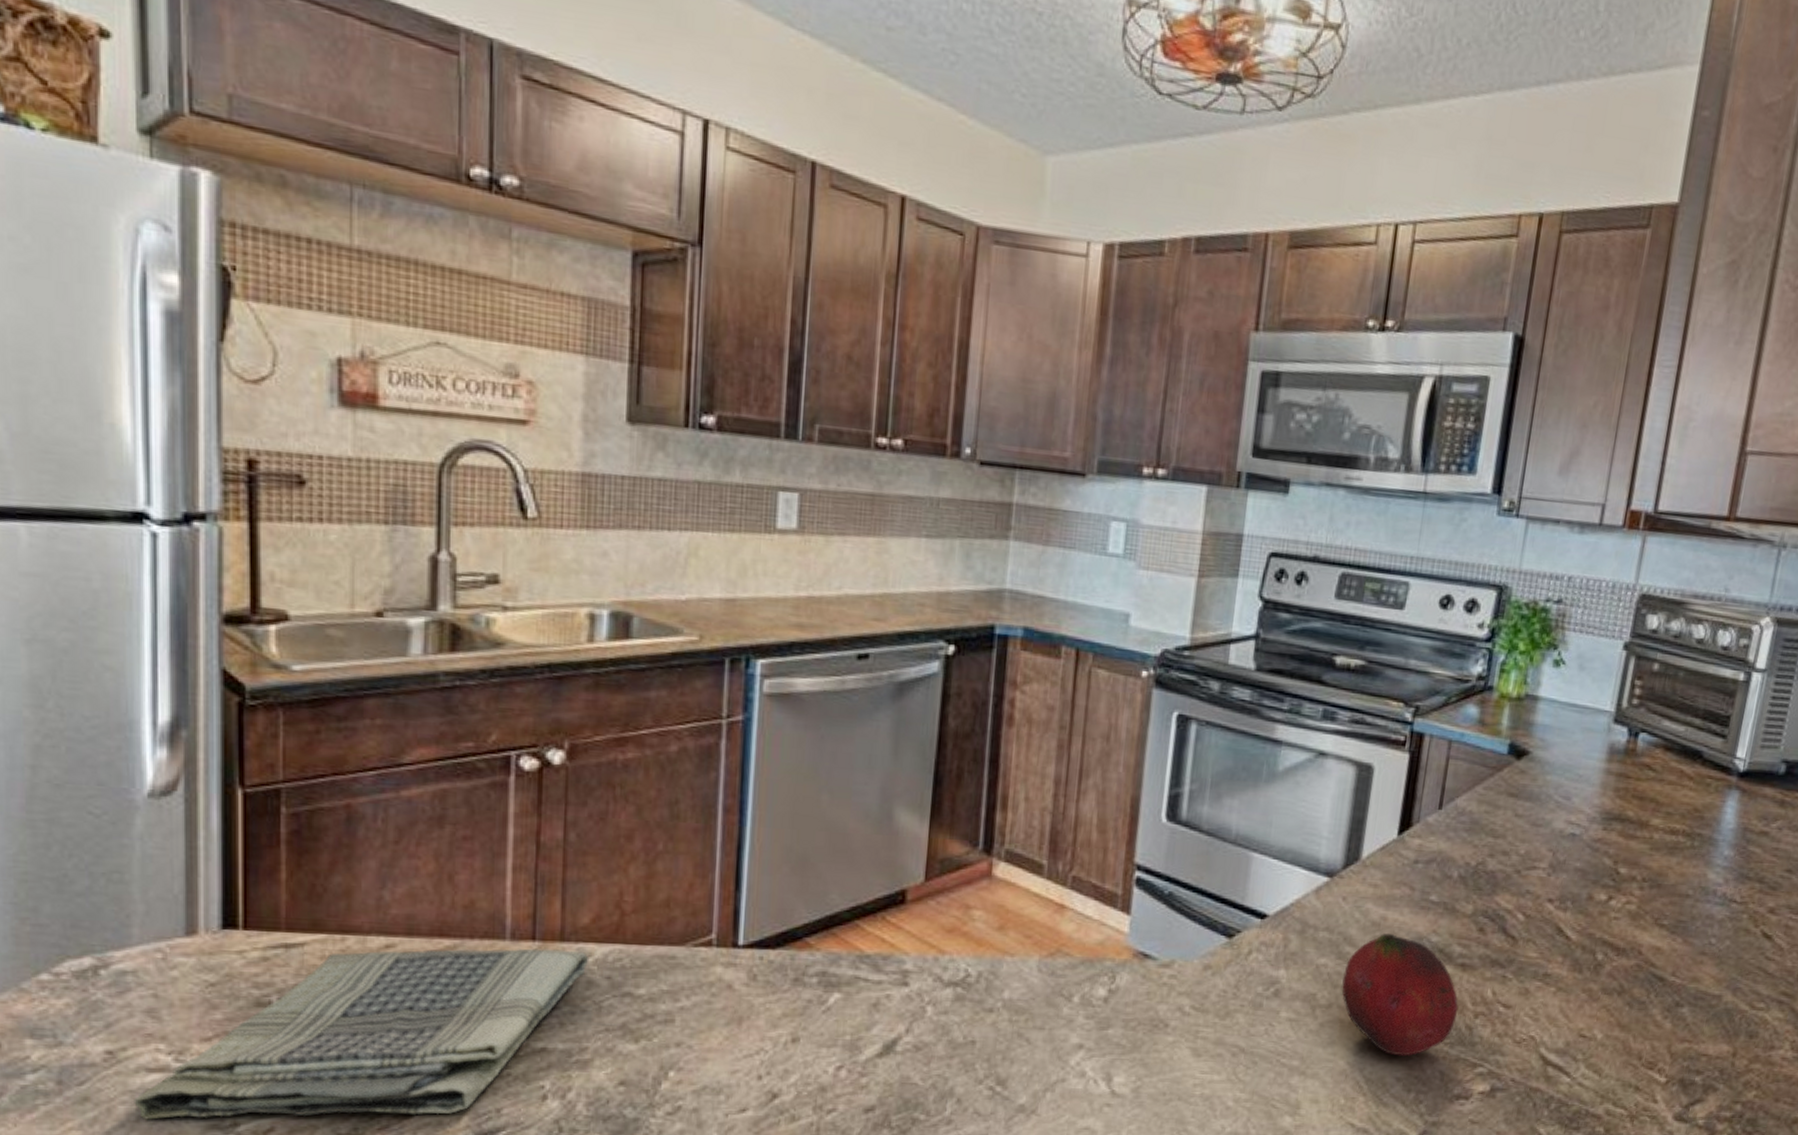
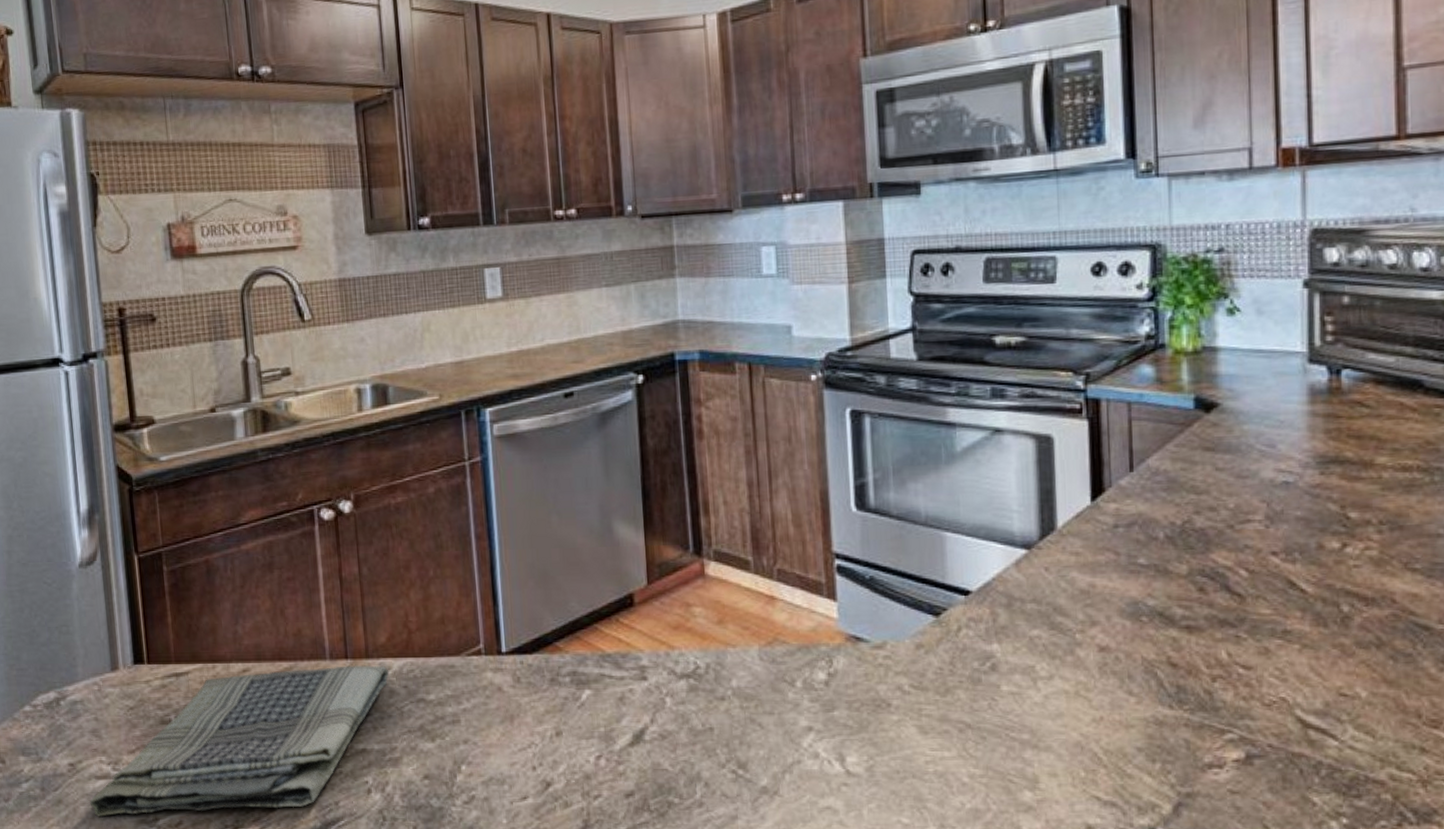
fruit: present [1341,934,1459,1057] -> none [1060,601,1192,725]

